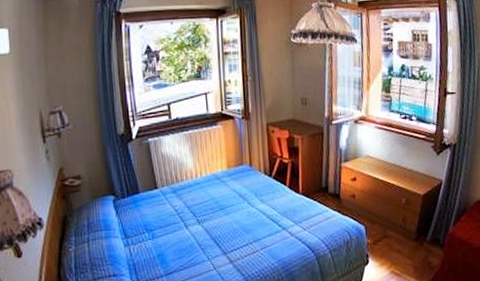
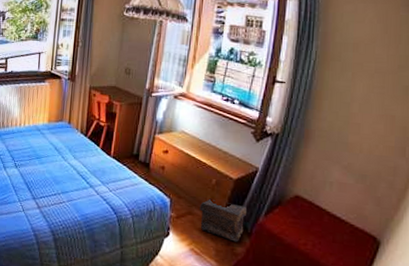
pouch: none [394,218,438,256] -> present [200,198,248,242]

